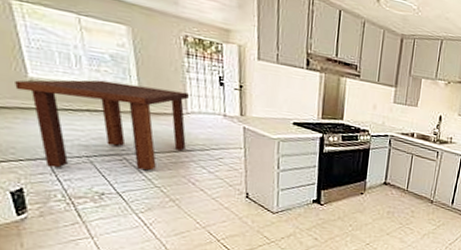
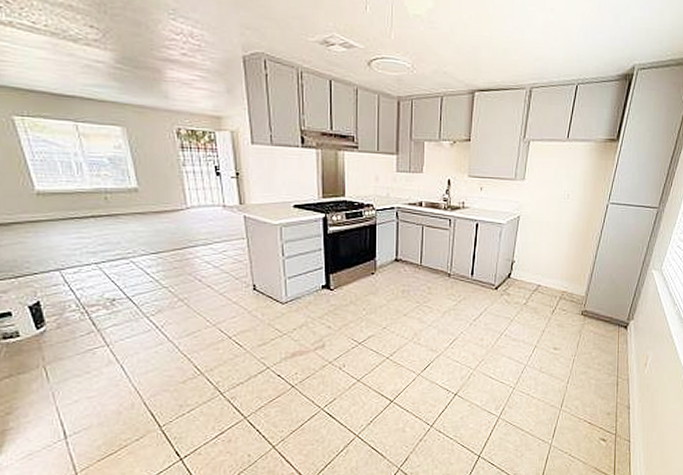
dining table: present [15,79,189,171] -> none [24,184,189,278]

